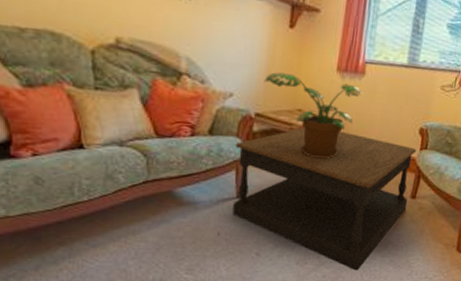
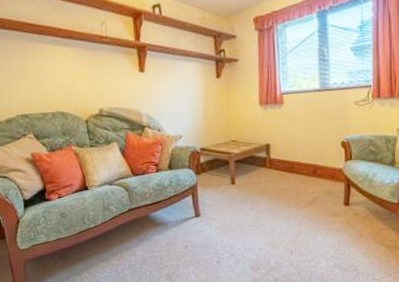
coffee table: present [233,127,417,271] -> none [189,153,342,274]
potted plant: present [264,72,363,159] -> none [203,113,284,178]

